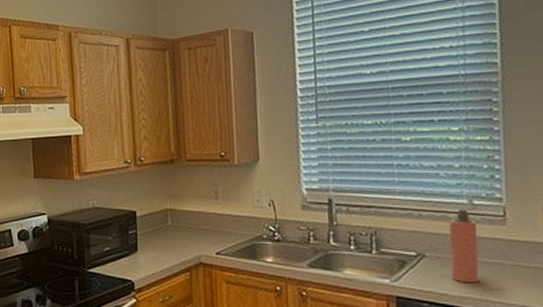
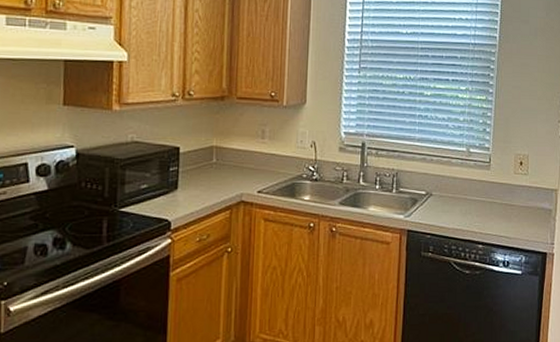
spray bottle: present [449,209,479,283] -> none [449,155,471,218]

